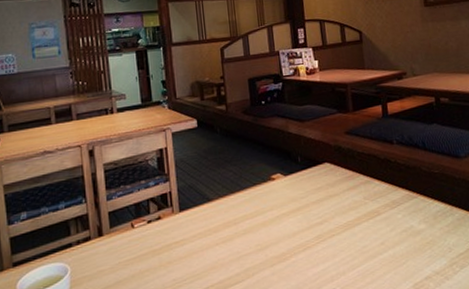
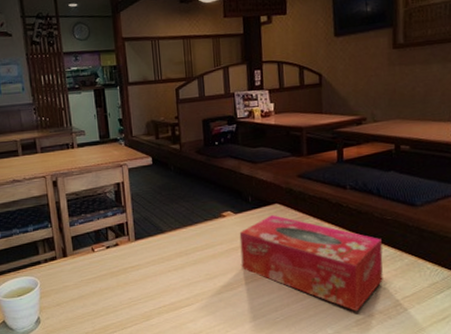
tissue box: none [290,174,437,275] -> present [239,214,383,312]

